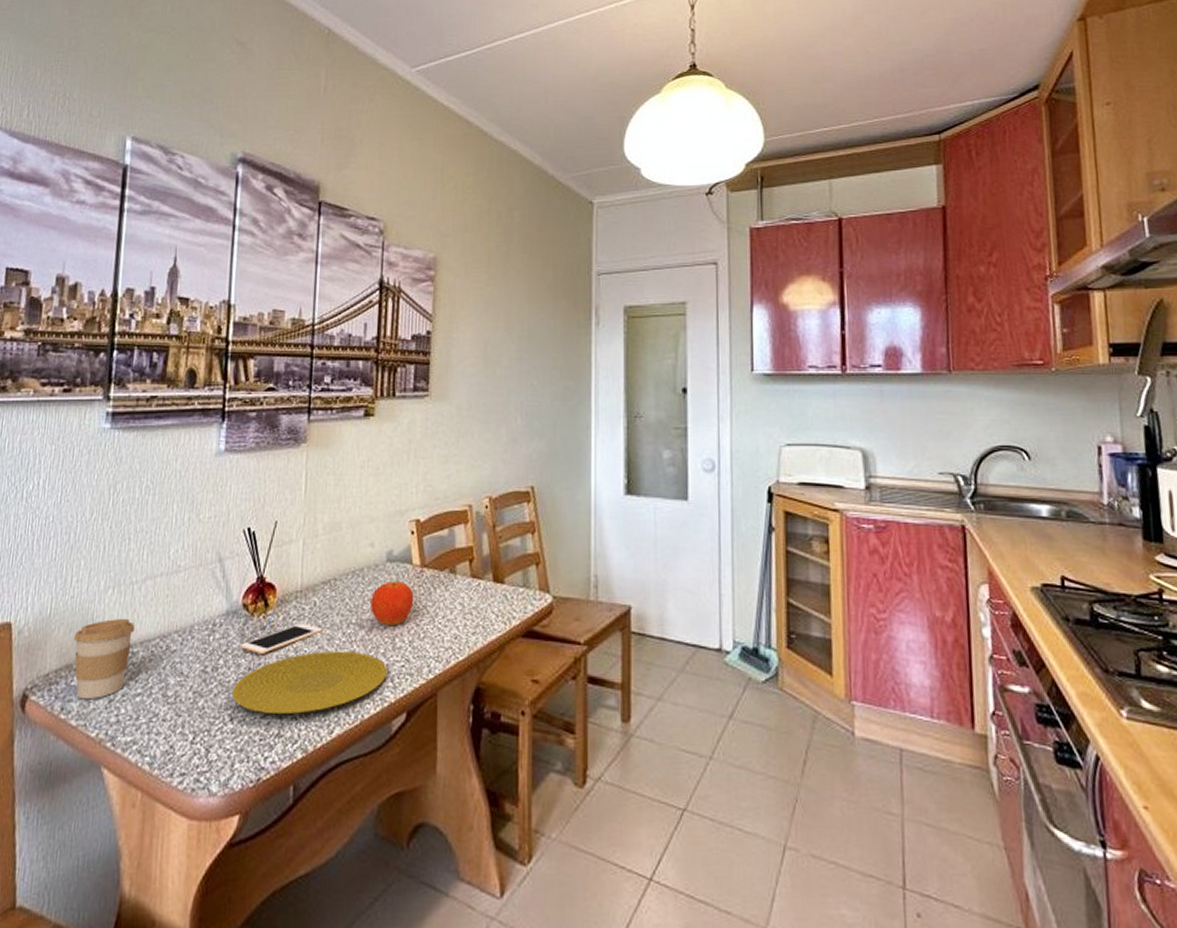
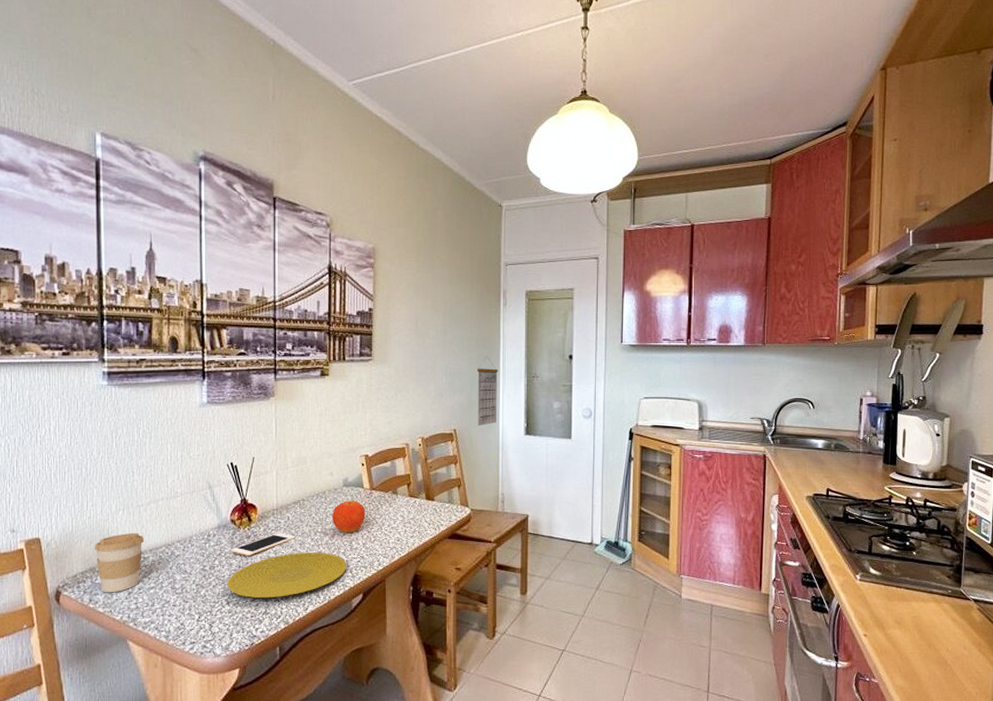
calendar: none [561,390,590,482] -> present [476,356,499,426]

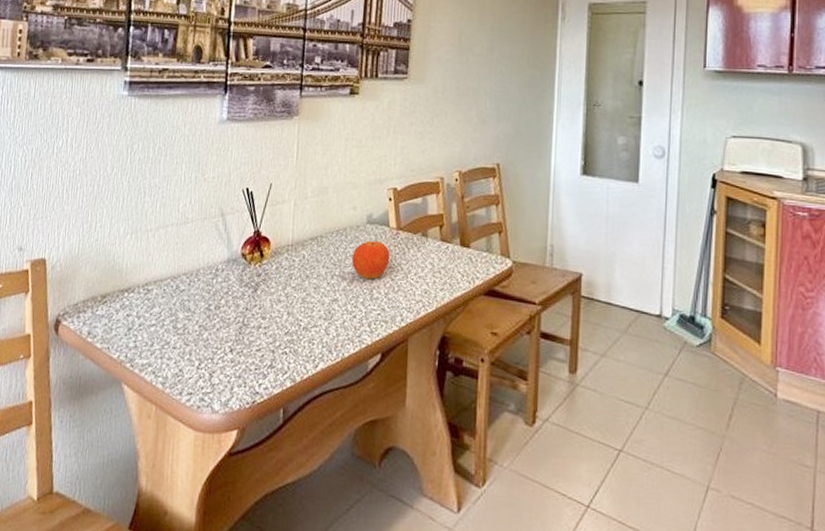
coffee cup: present [94,532,145,593] -> none [98,260,150,327]
plate: present [227,552,347,598] -> none [232,297,366,349]
cell phone: present [232,533,295,556] -> none [240,272,310,297]
calendar: present [476,356,499,426] -> none [525,78,553,161]

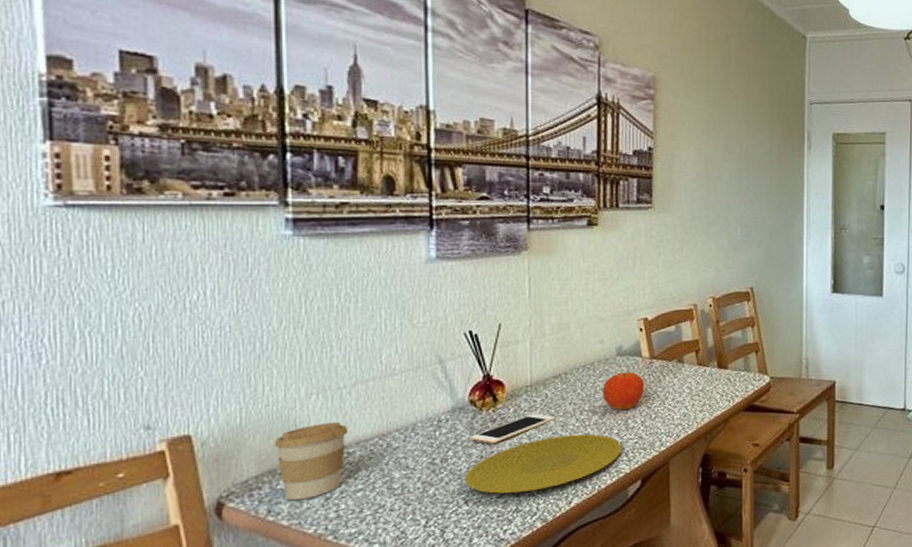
coffee cup: none [98,260,150,327] -> present [274,421,349,501]
plate: none [232,297,366,349] -> present [465,434,622,494]
cell phone: none [240,272,310,297] -> present [471,413,556,443]

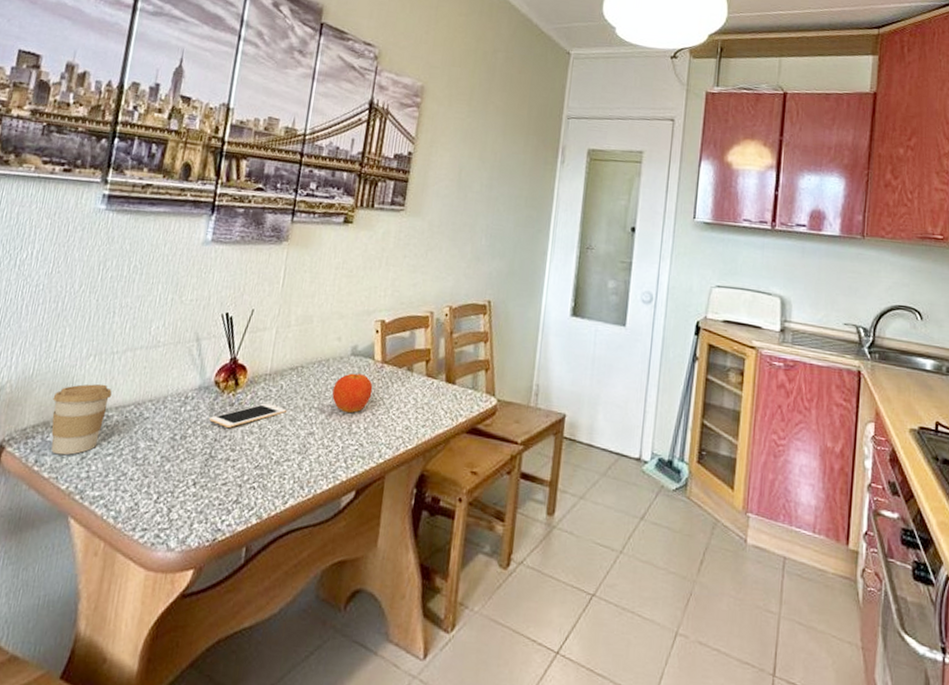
plate: present [465,434,622,494] -> none [197,430,342,484]

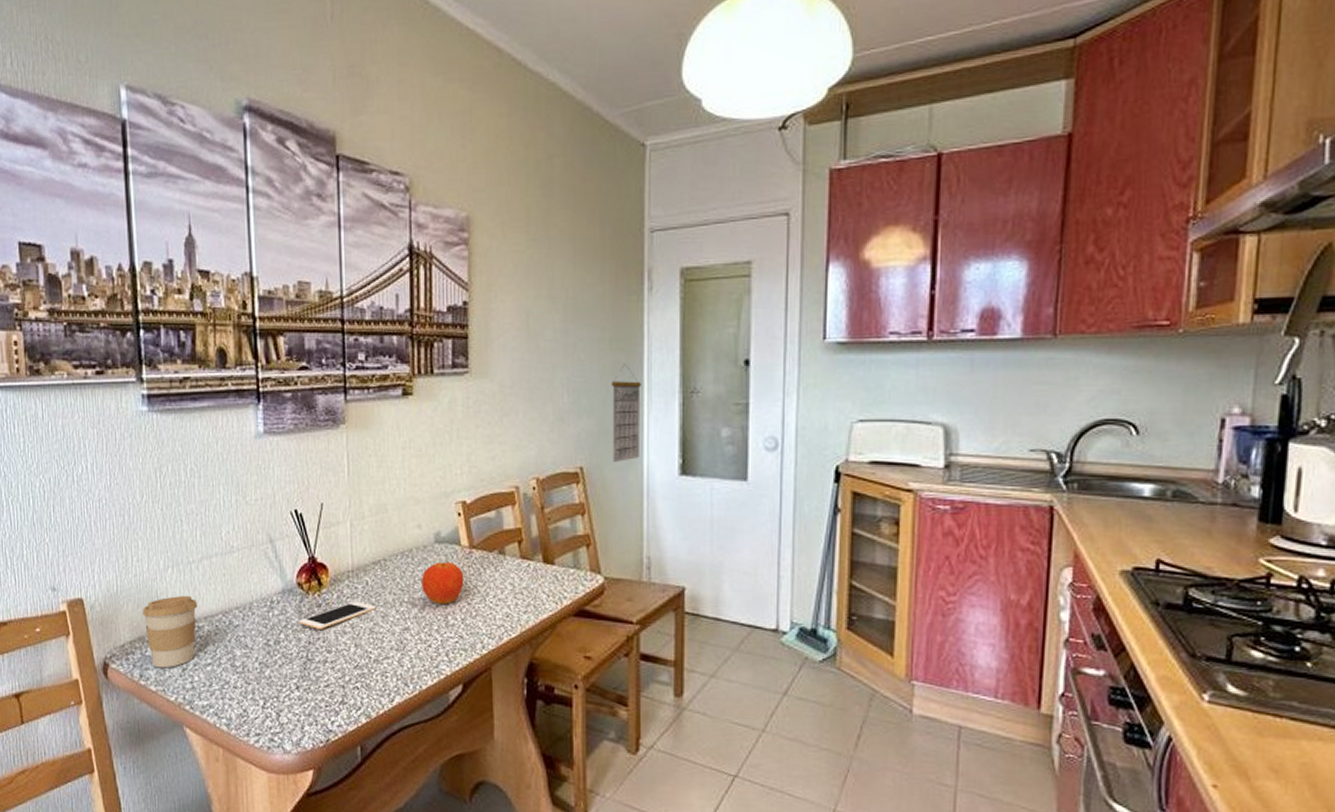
calendar: none [516,218,548,300] -> present [611,363,642,462]

